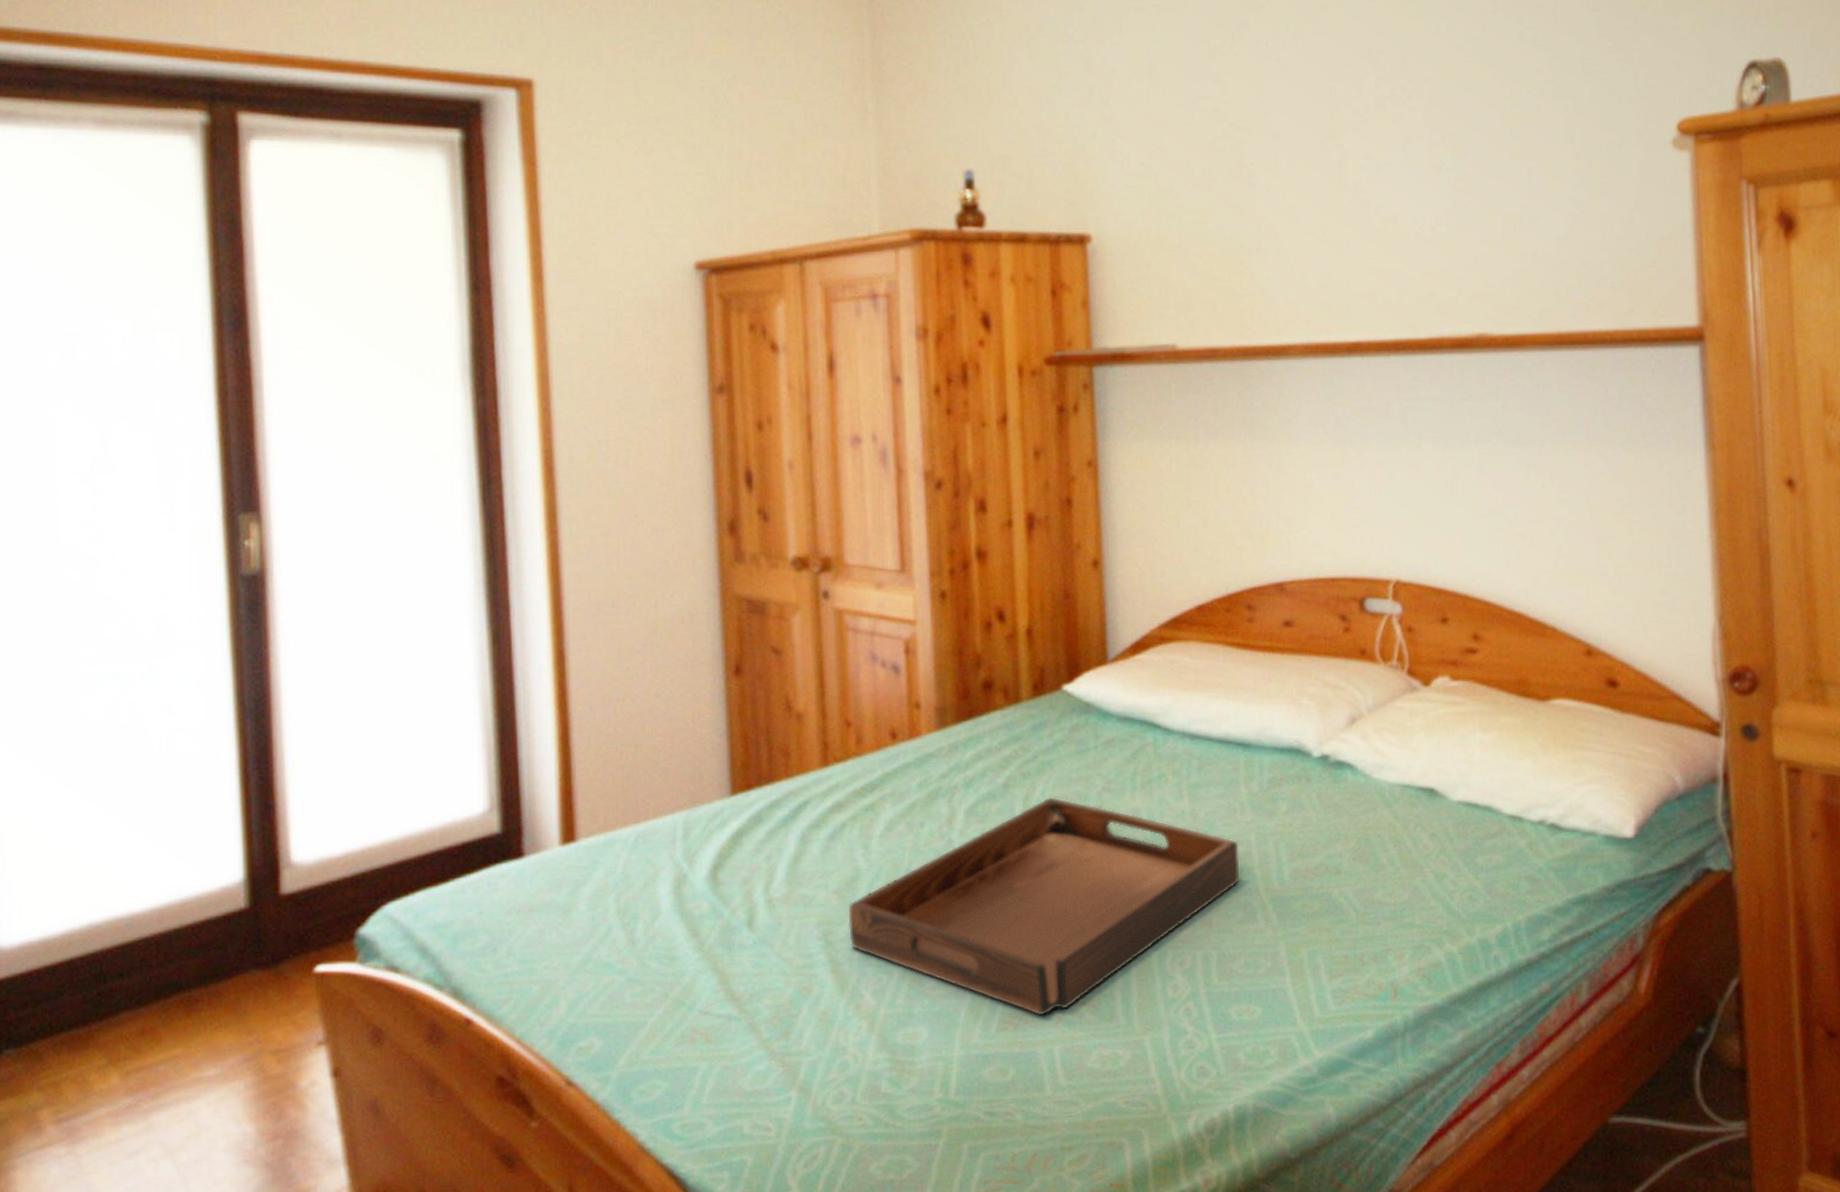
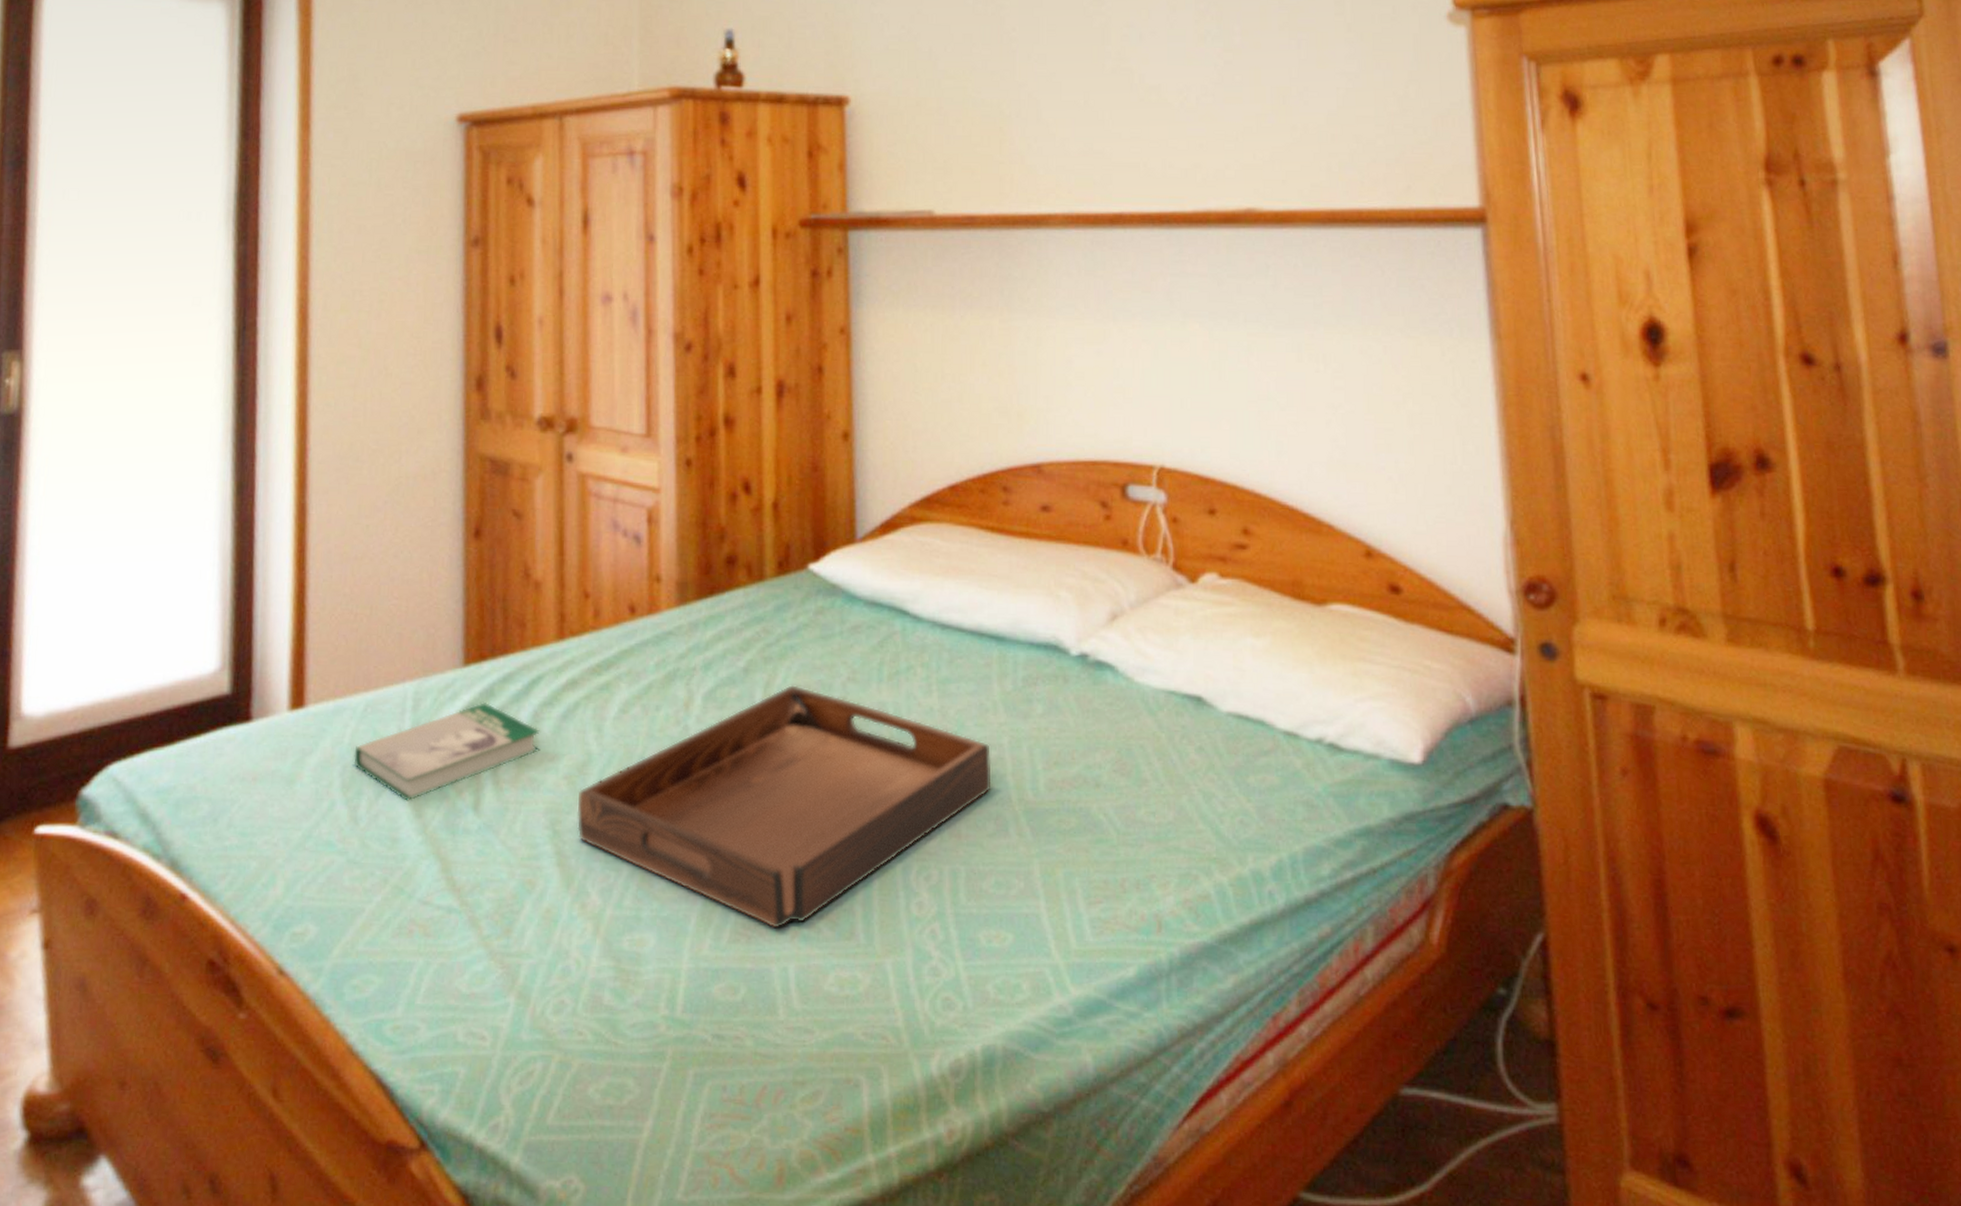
book: none [628,828,810,922] -> present [353,703,540,801]

